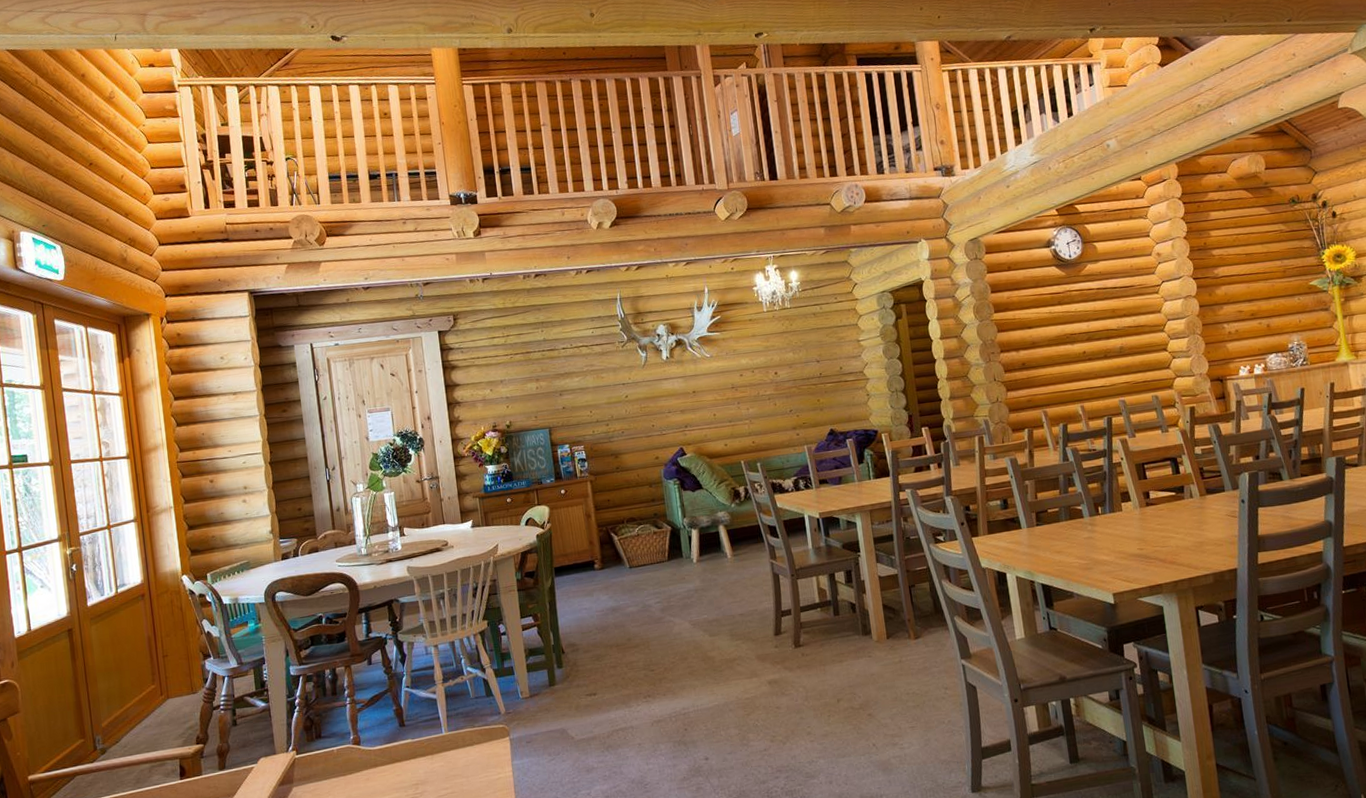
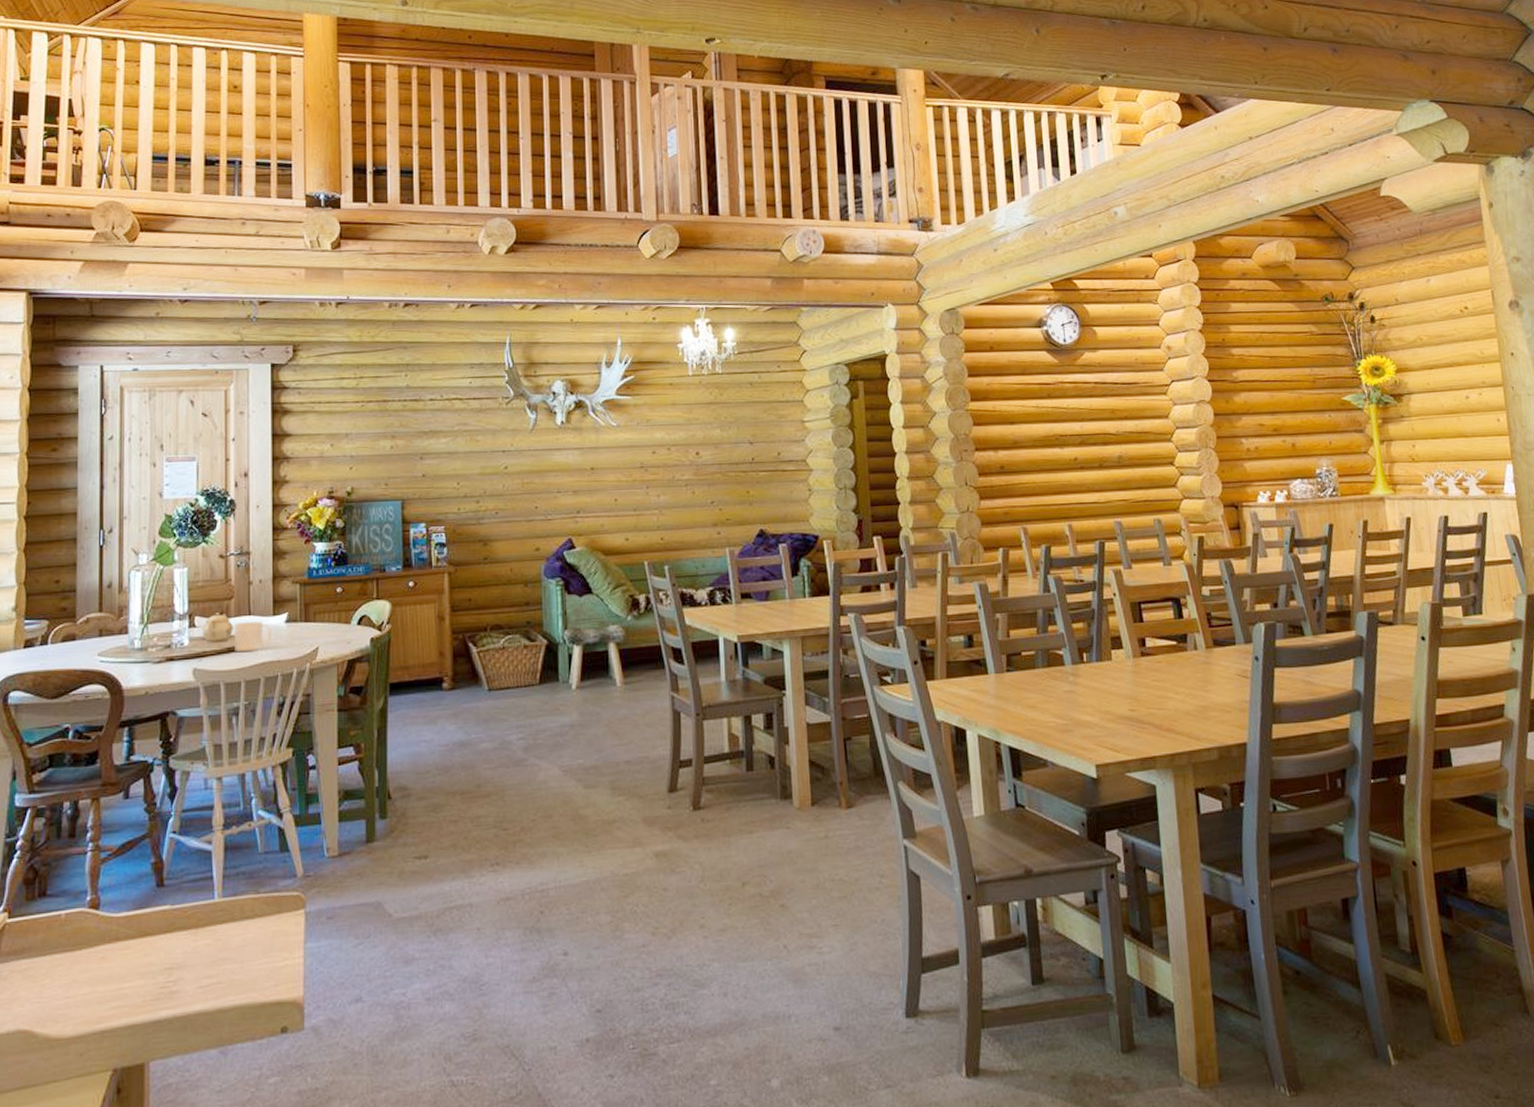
teapot: none [410,524,433,548] -> present [202,613,233,644]
mug: none [434,527,462,553] -> present [233,621,271,653]

